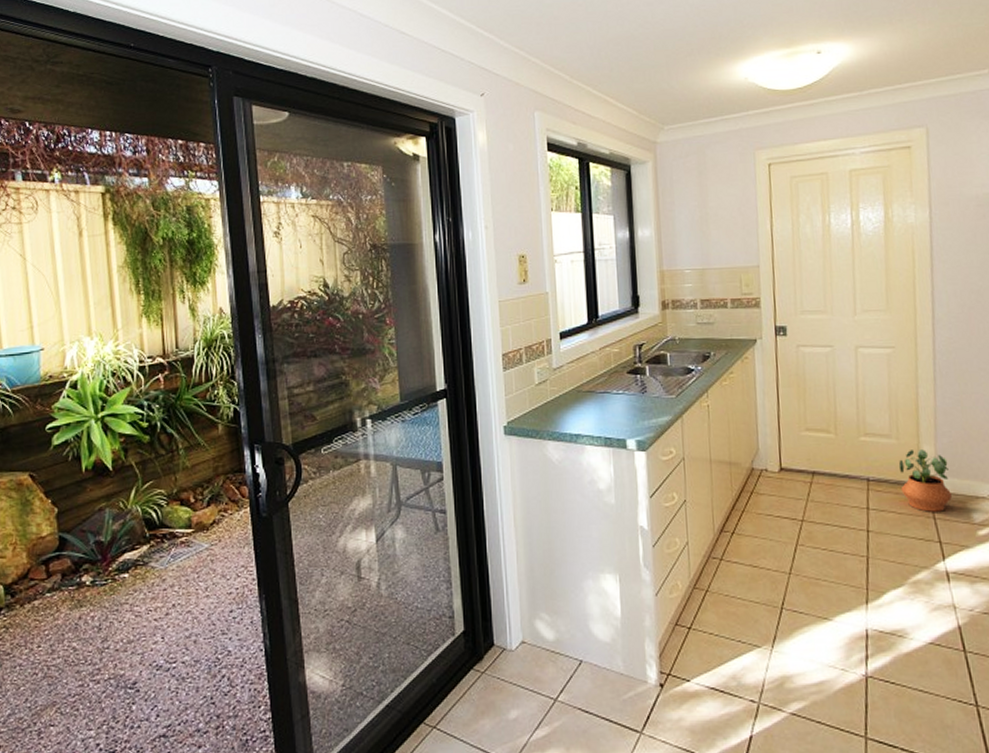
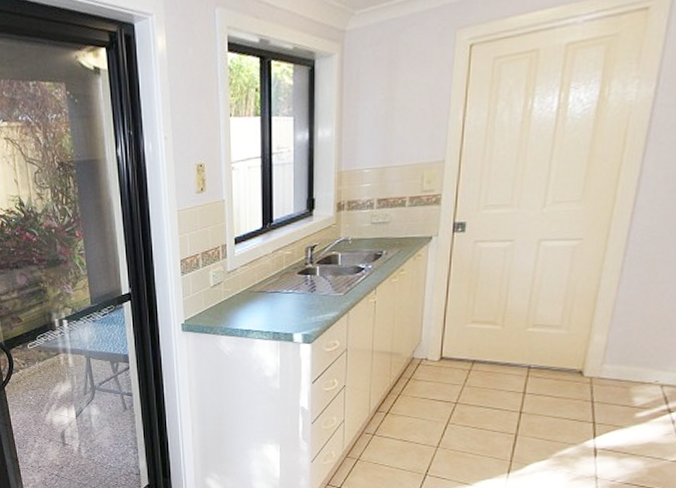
potted plant: present [898,450,953,512] -> none [562,339,618,396]

